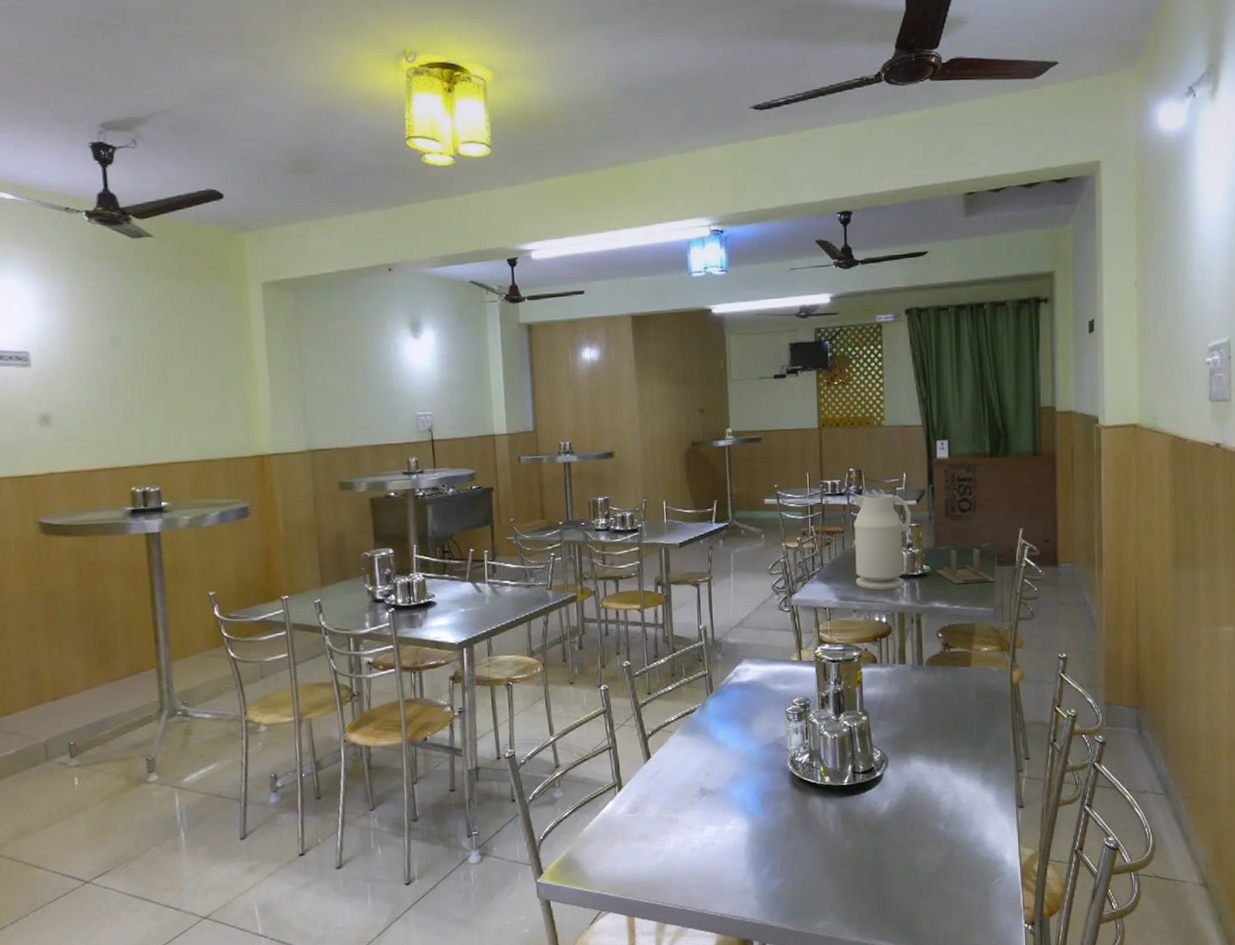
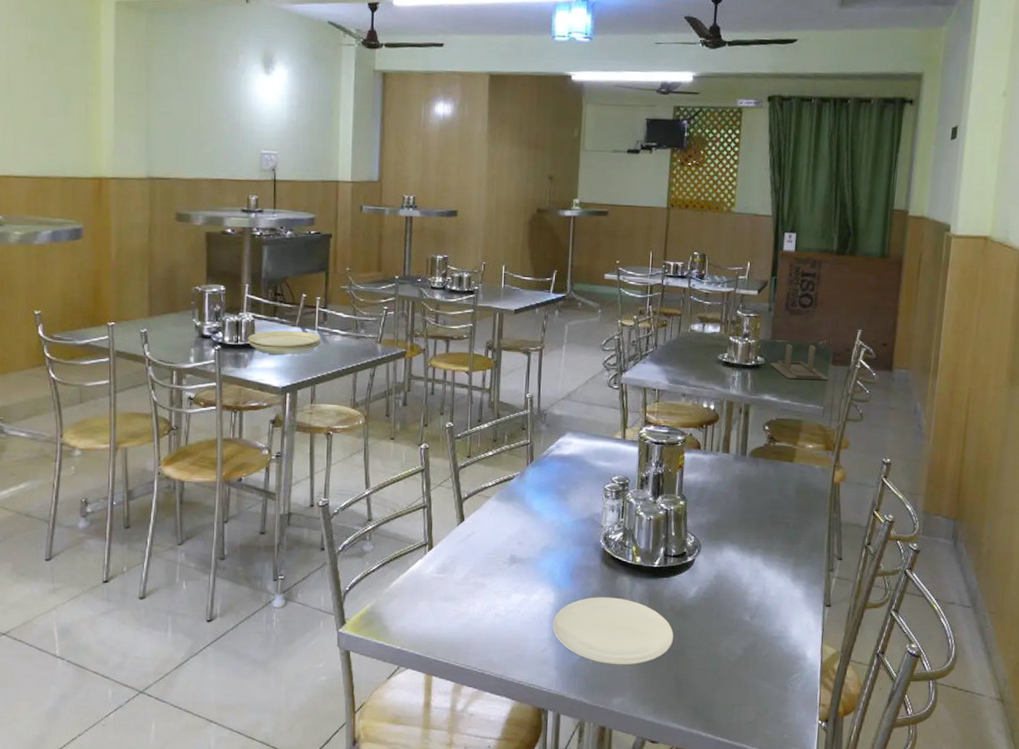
plate: none [420,586,492,612] -> present [248,330,321,355]
plate: none [749,819,871,889] -> present [553,597,674,666]
water jug: present [852,493,912,591] -> none [687,279,752,378]

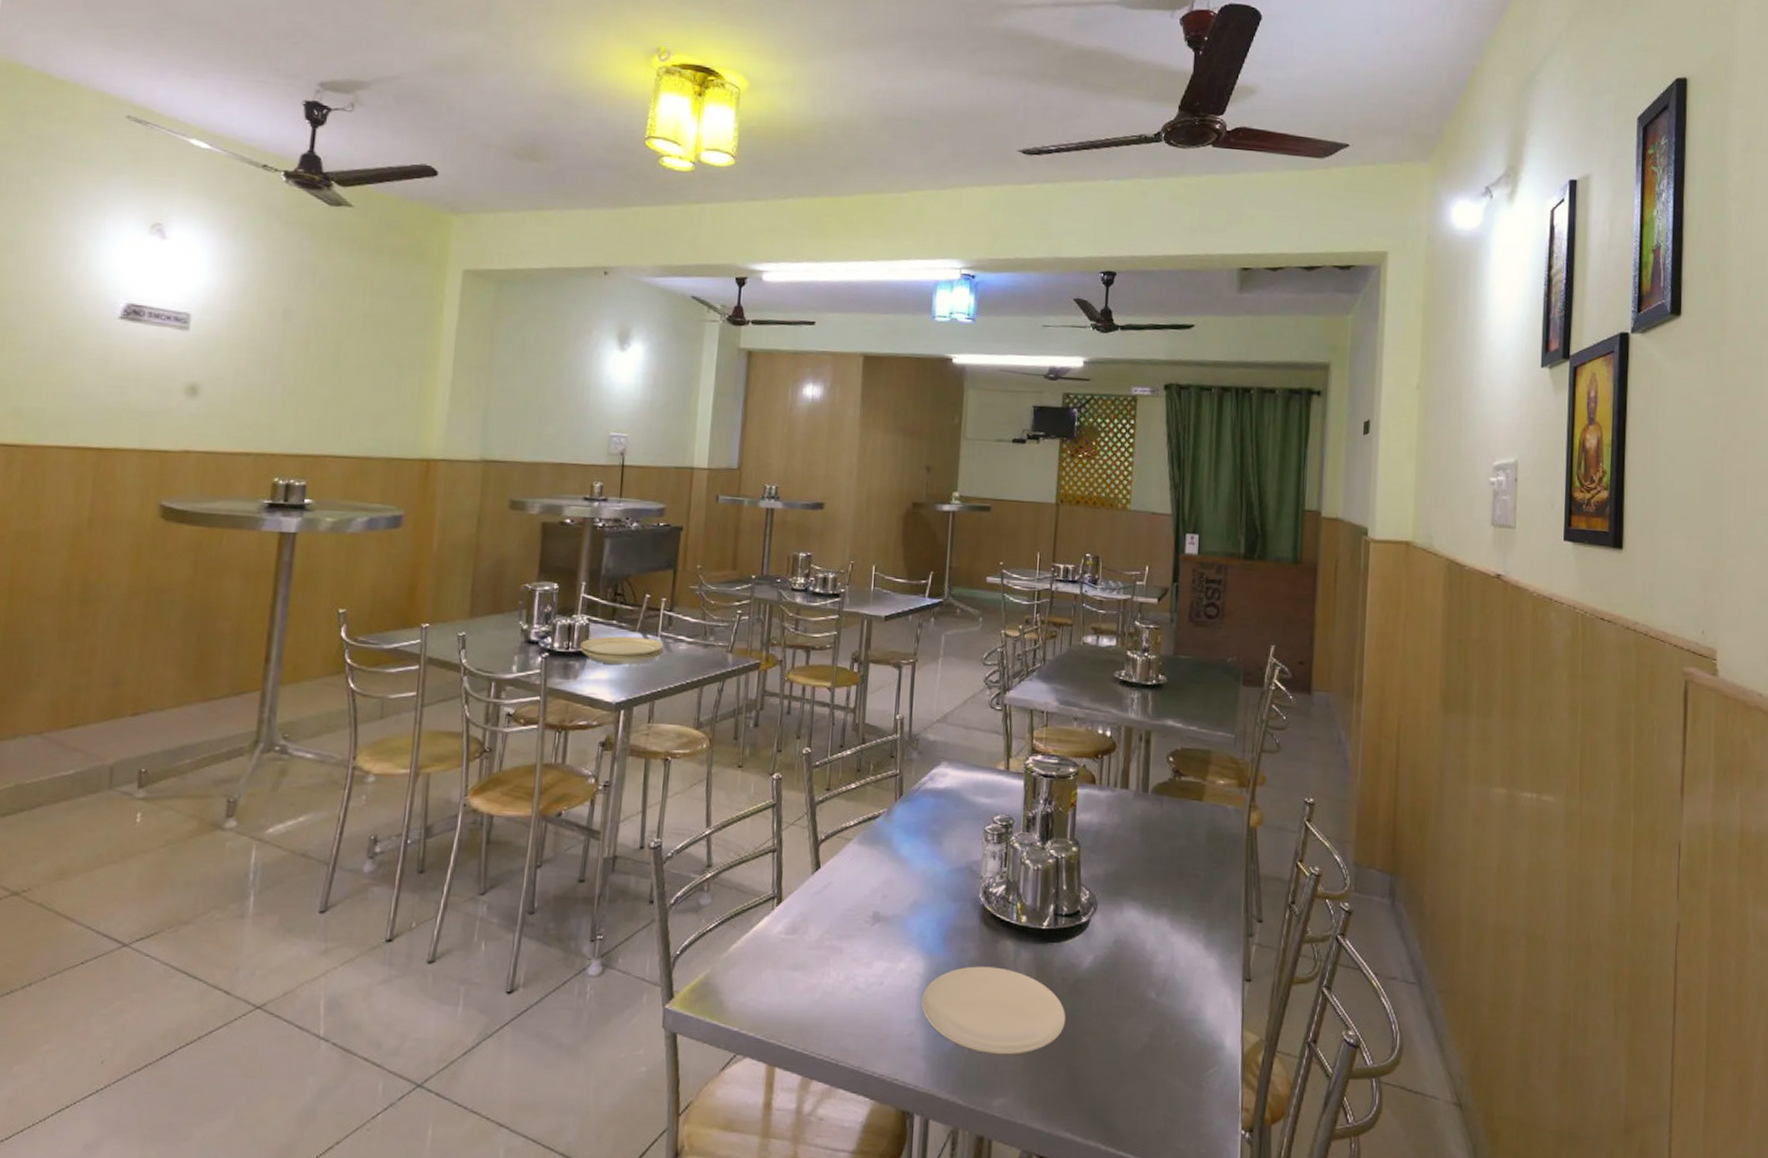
napkin holder: present [769,343,830,381] -> none [1172,660,1241,704]

